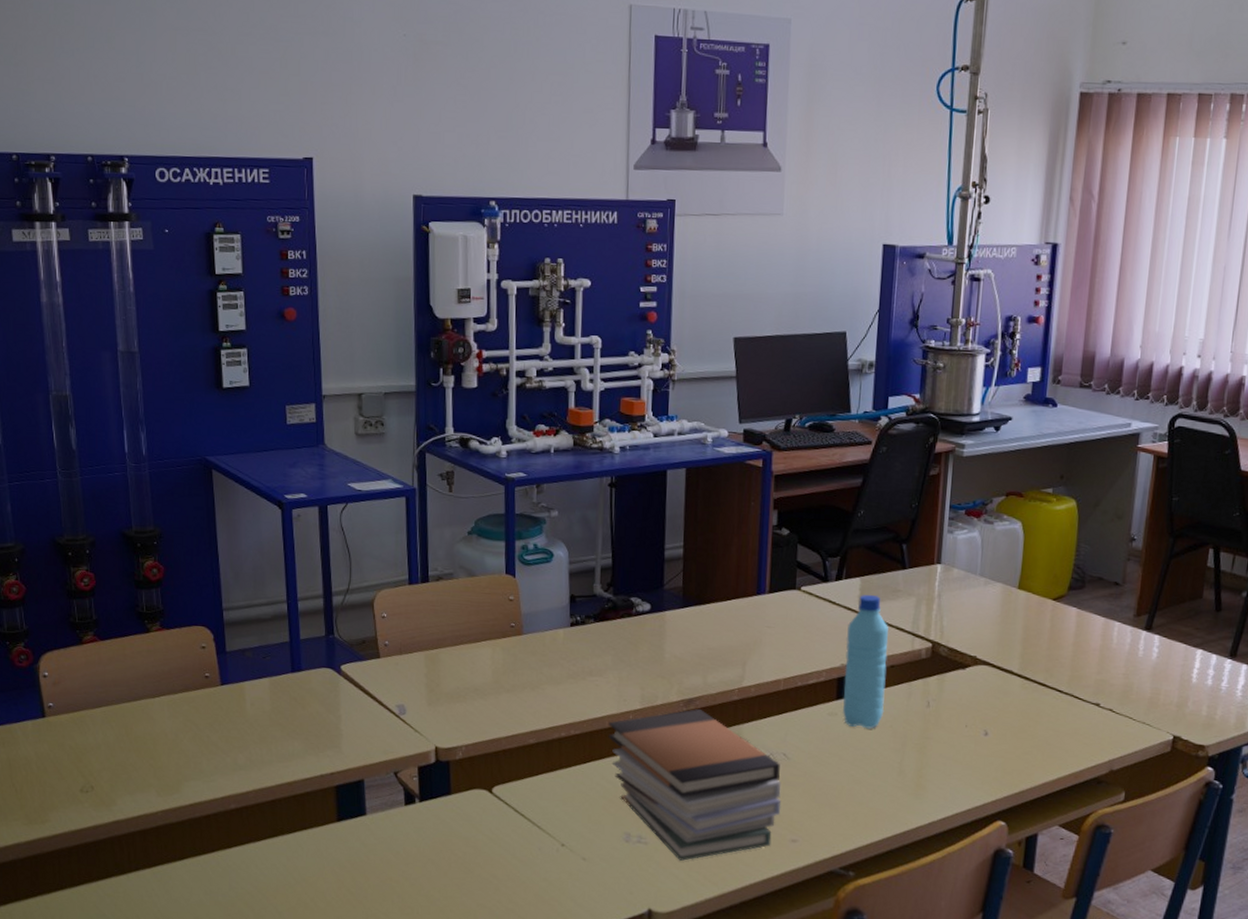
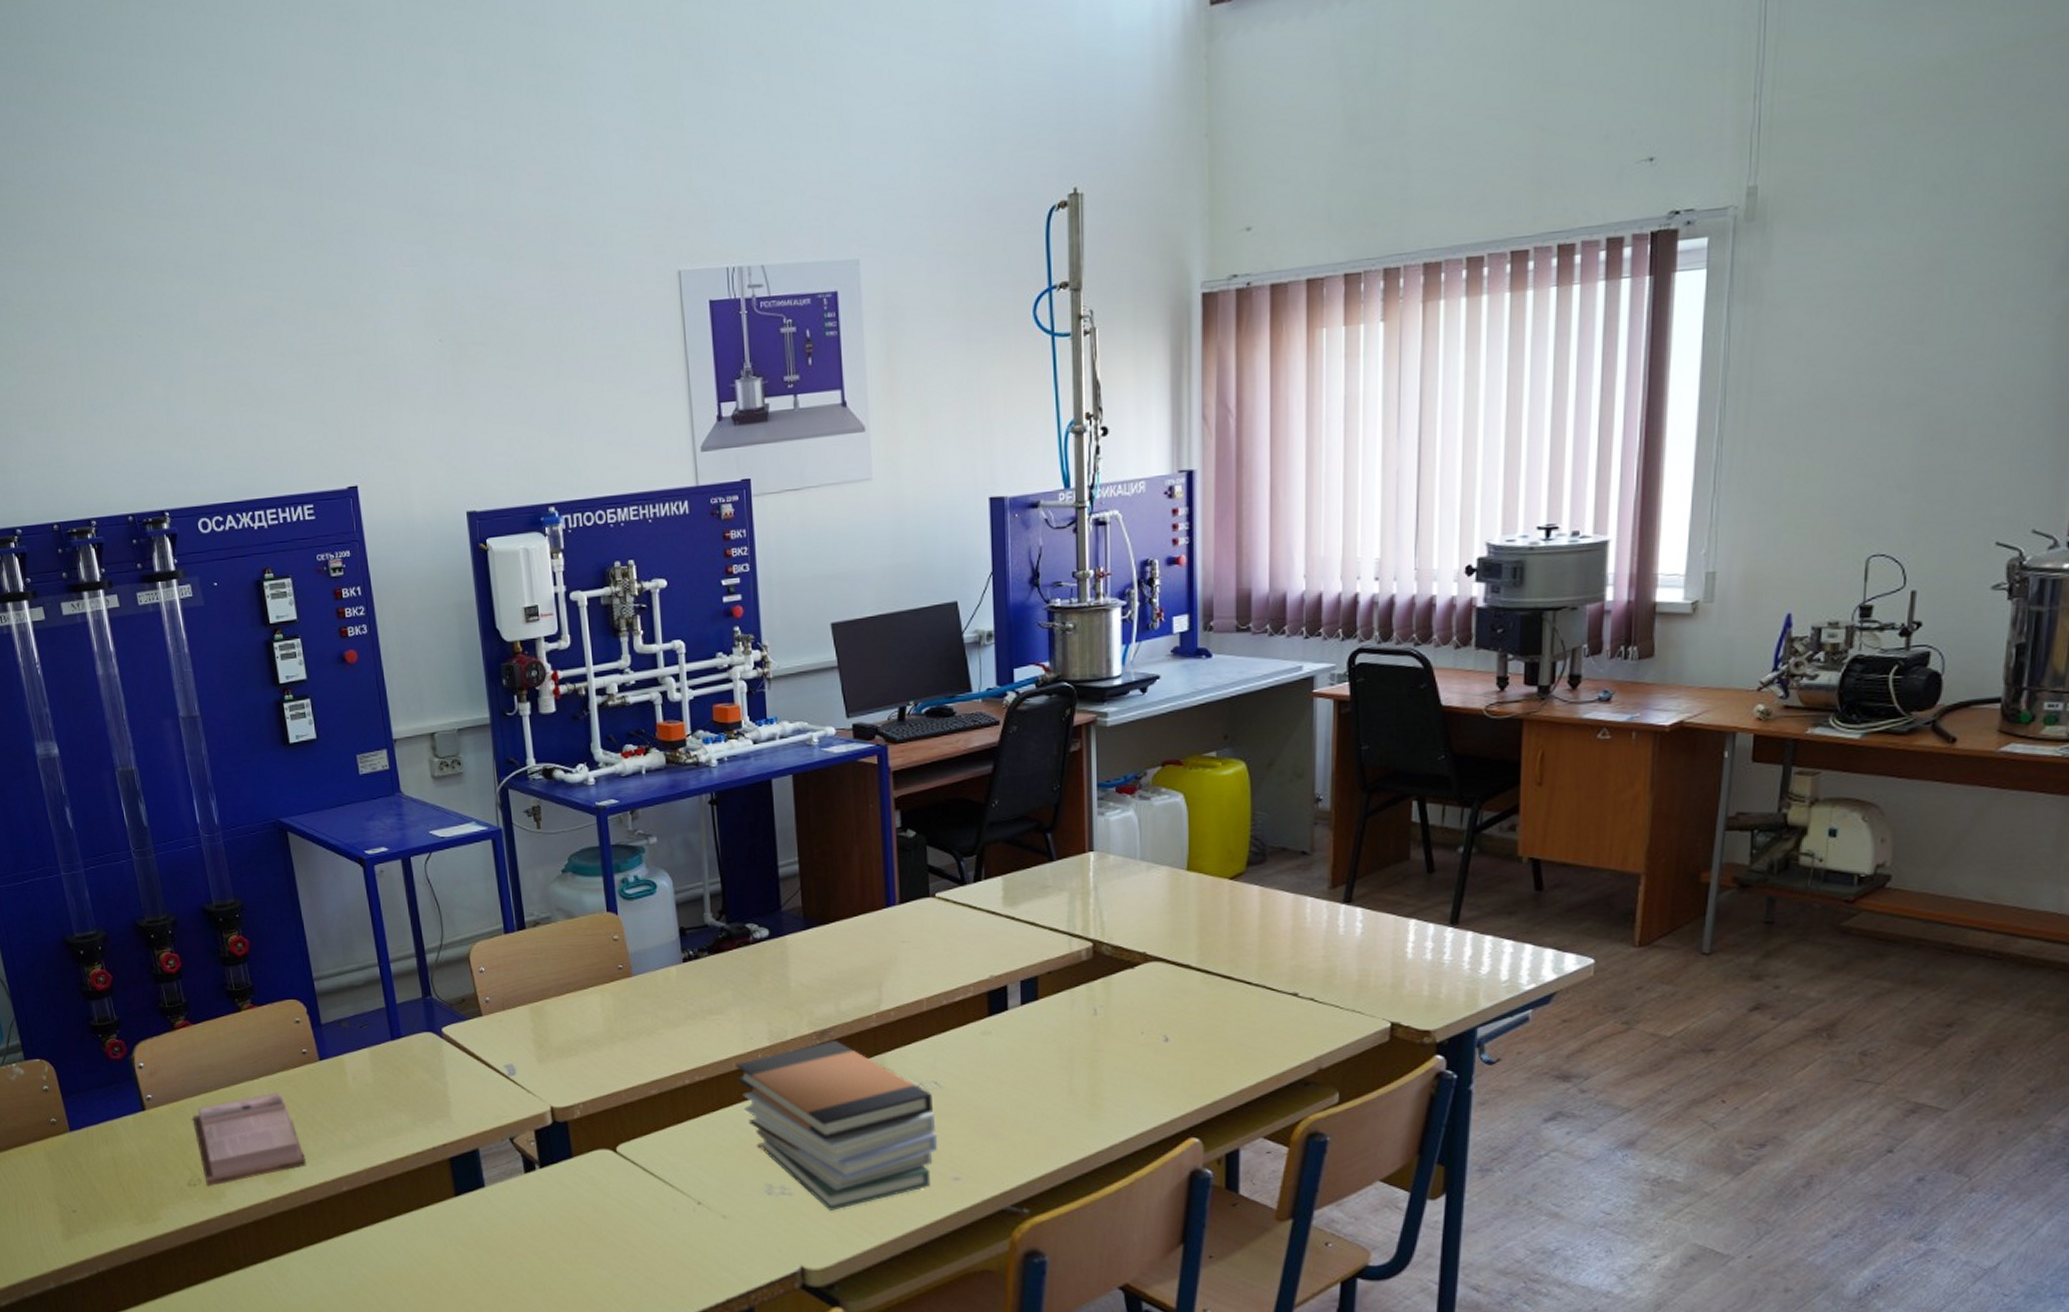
hardback book: none [91,711,199,795] -> present [192,1092,307,1187]
water bottle: present [843,594,888,729] -> none [992,894,1045,1046]

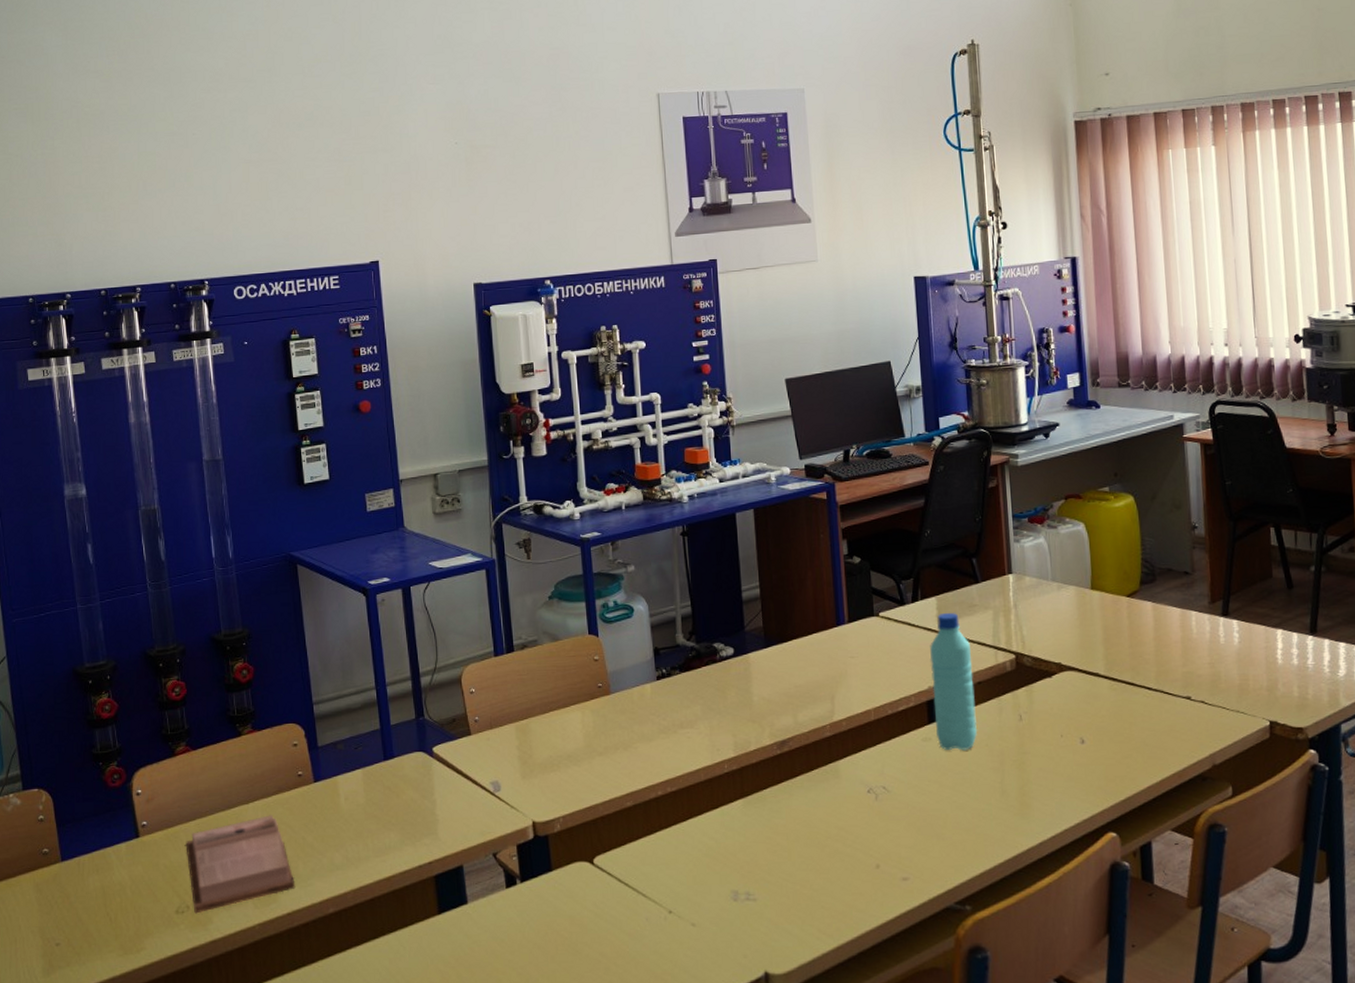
book stack: present [736,1039,938,1210] -> none [704,749,888,914]
water bottle: none [992,894,1045,1046] -> present [929,612,978,751]

